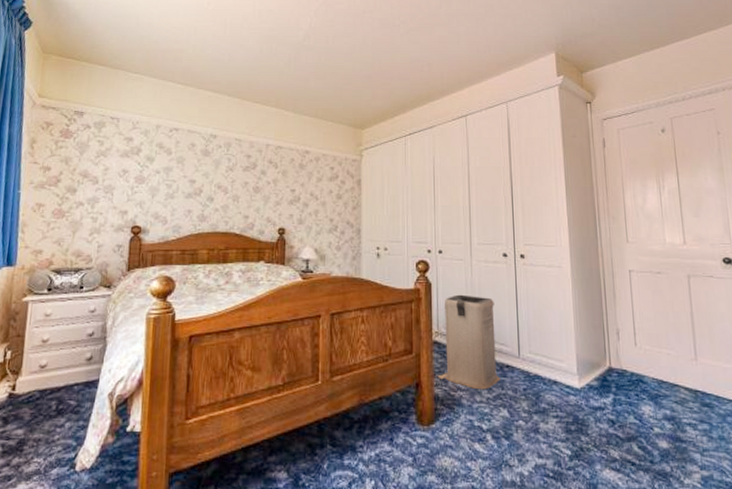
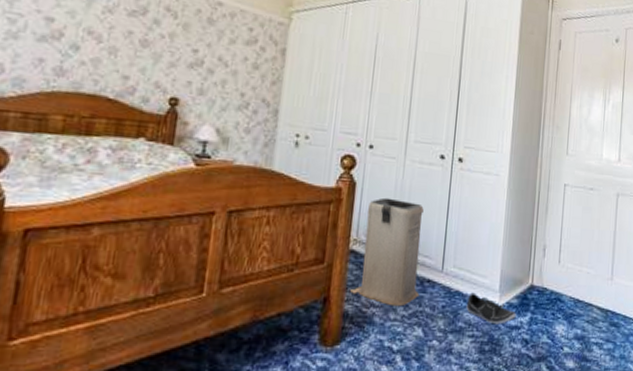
shoe: none [546,376,599,406] -> present [466,292,516,325]

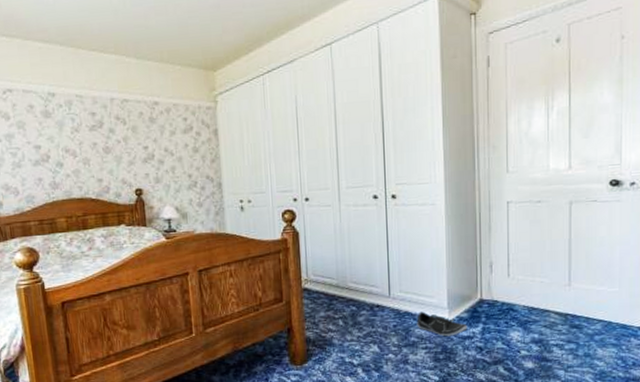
laundry basket: present [350,197,424,307] -> none [309,241,371,330]

